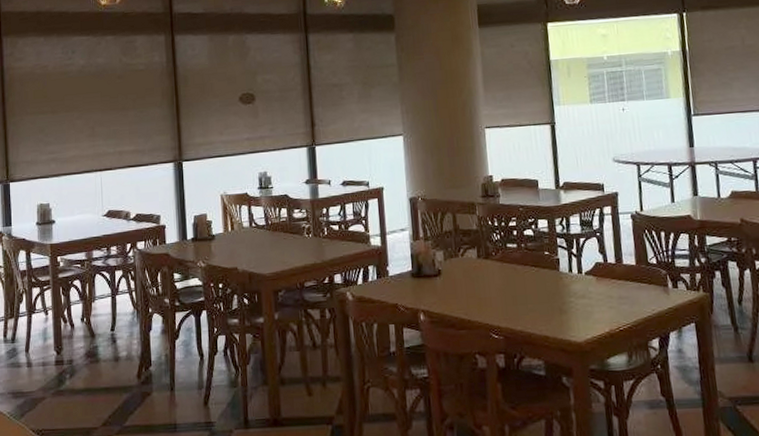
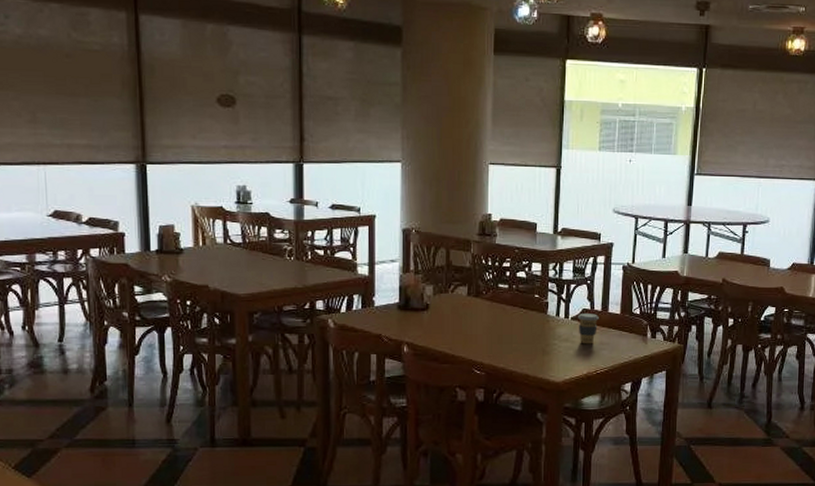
coffee cup: none [591,266,614,300] -> present [578,313,599,344]

